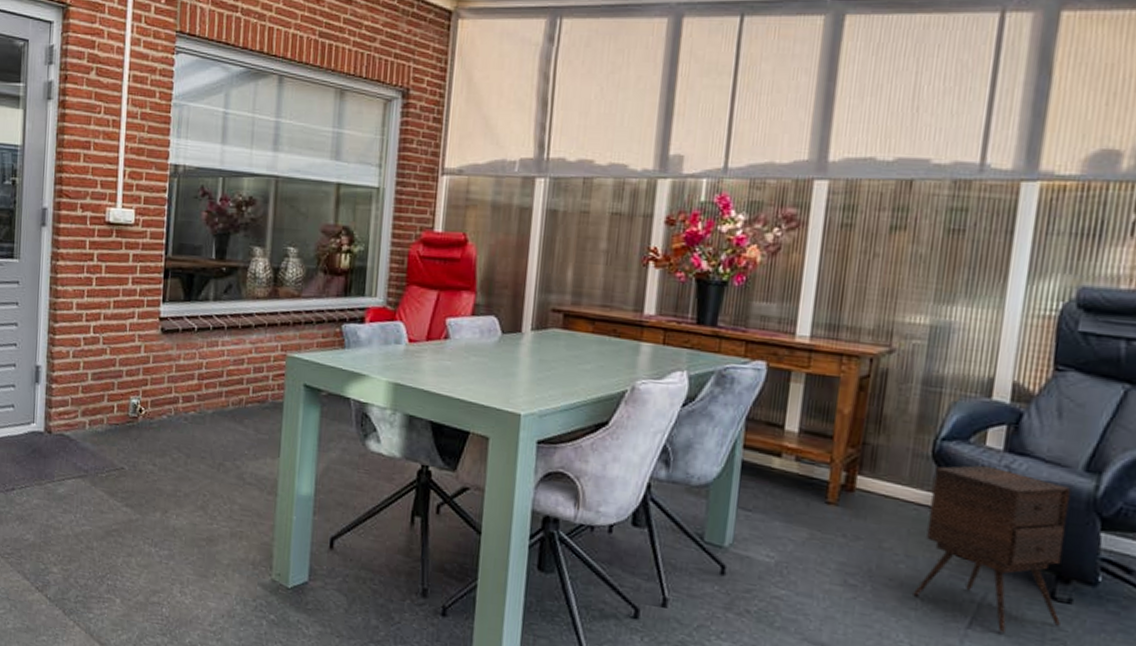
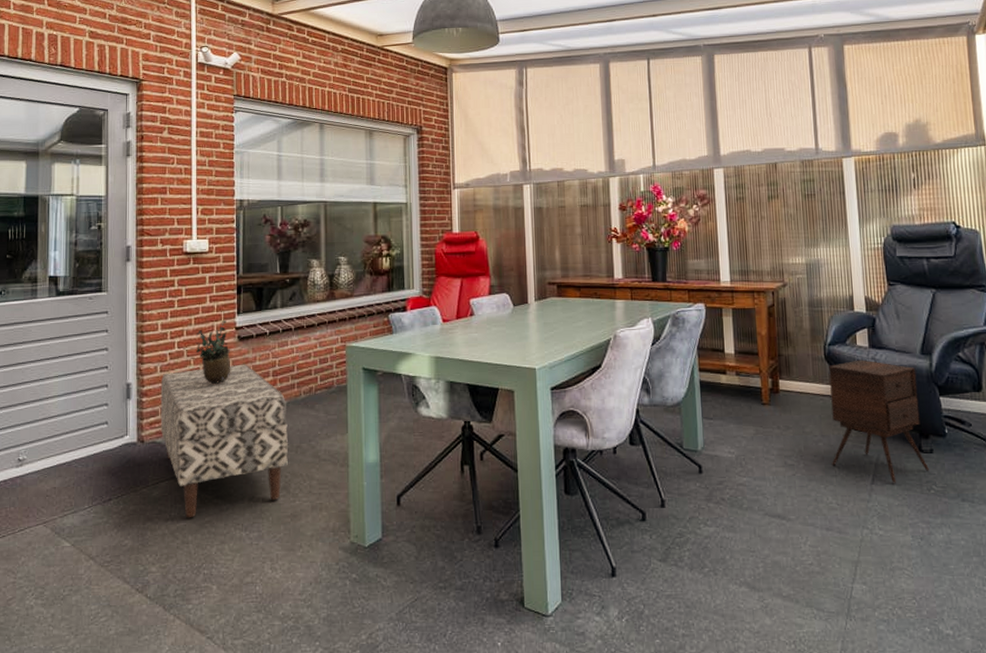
bench: none [70,359,211,523] -> present [160,364,288,518]
potted plant: none [113,307,152,380] -> present [195,320,231,384]

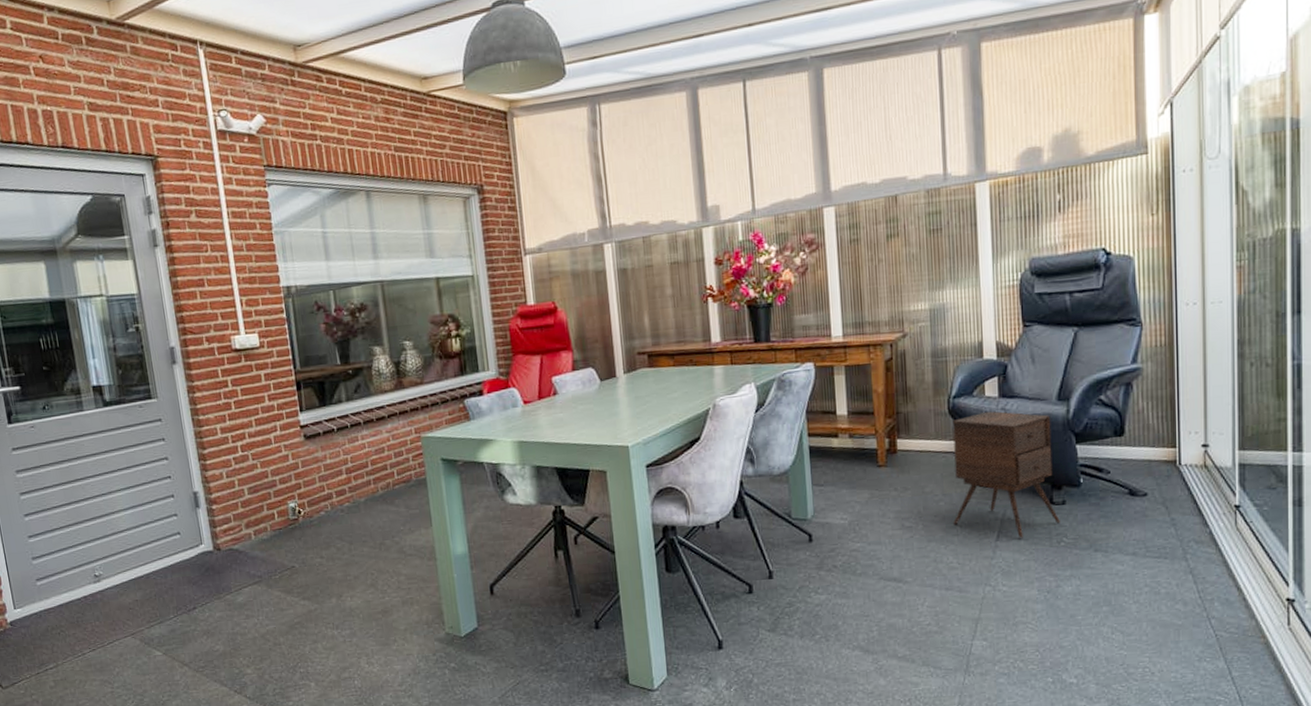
bench: present [160,364,288,518] -> none [229,463,373,621]
potted plant: present [195,320,231,384] -> none [258,419,302,486]

